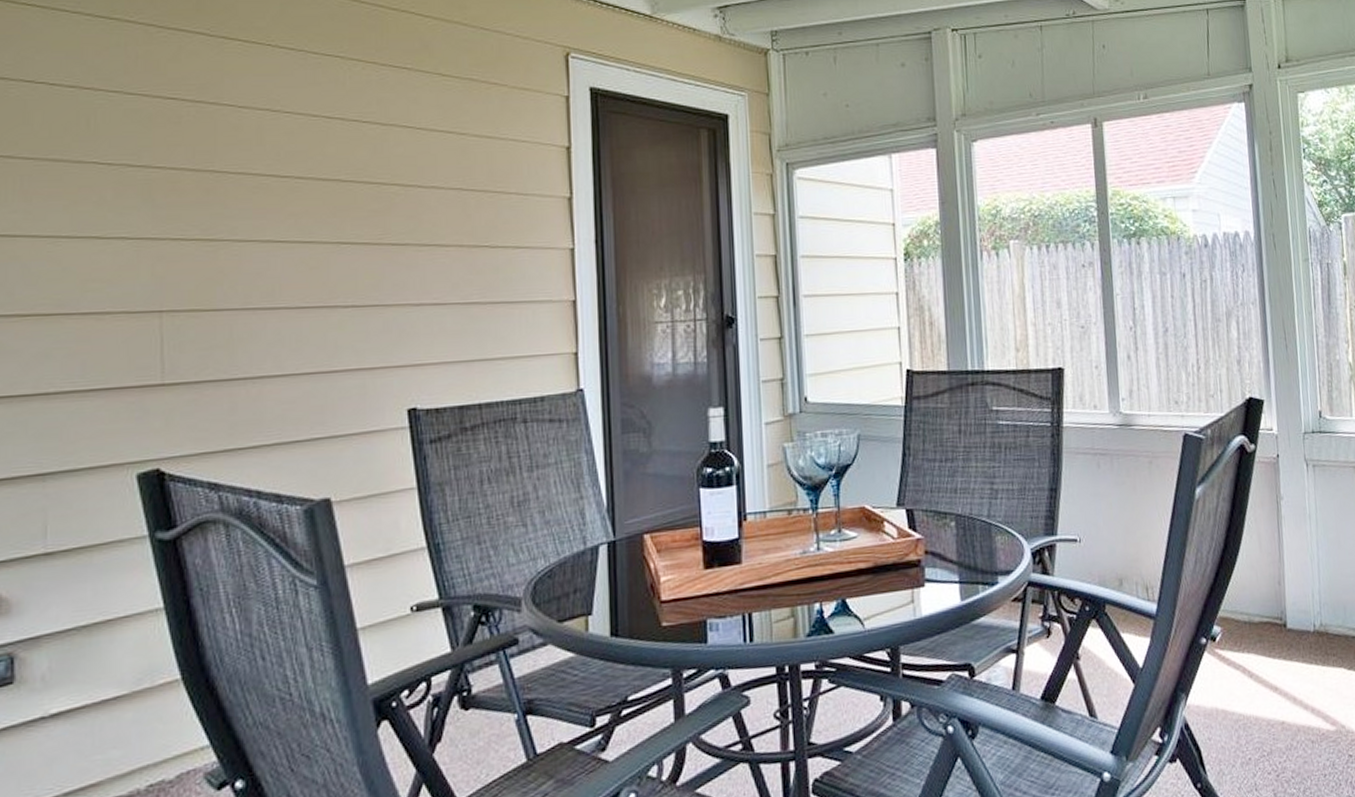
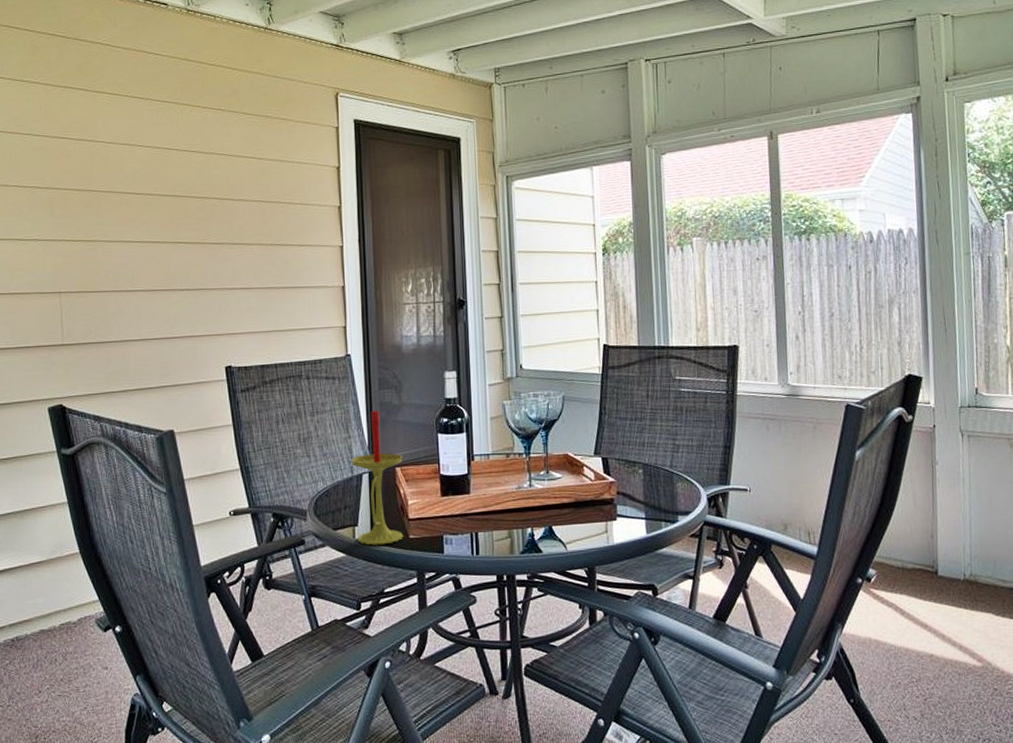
candle: none [584,460,654,639] -> present [351,410,404,545]

